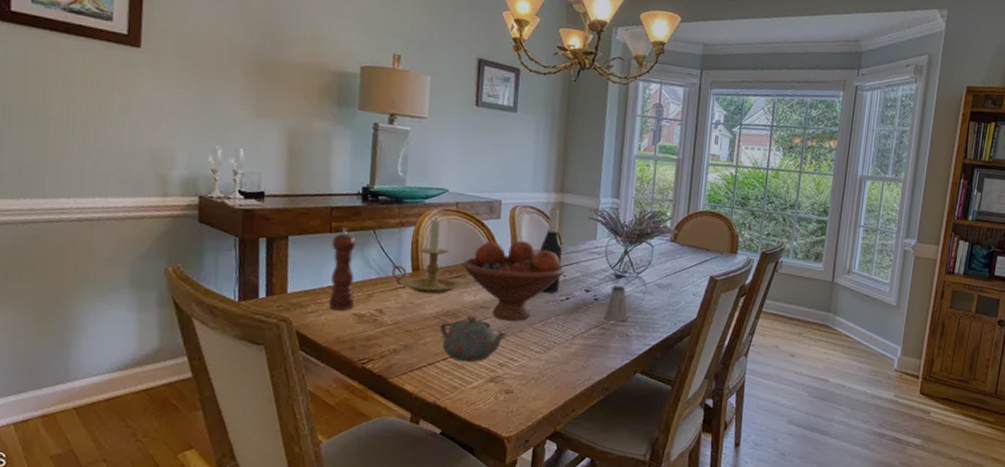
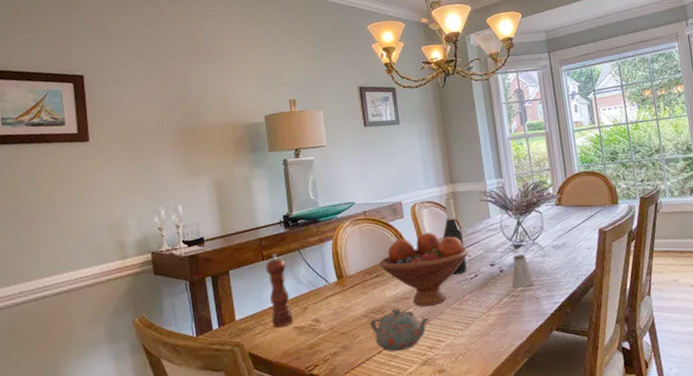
candle holder: present [391,216,464,295] -> none [319,227,384,298]

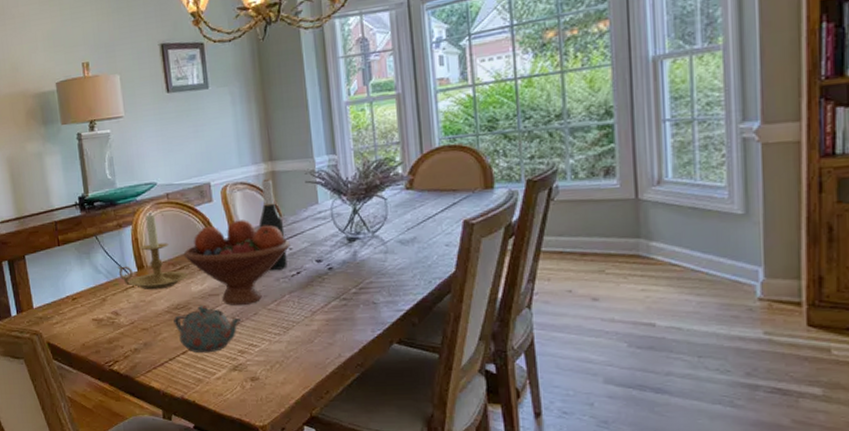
pepper mill: present [265,253,293,328] -> none [61,239,91,318]
candle holder: none [319,227,384,298] -> present [118,212,189,290]
saltshaker: present [512,254,534,288] -> none [343,250,371,290]

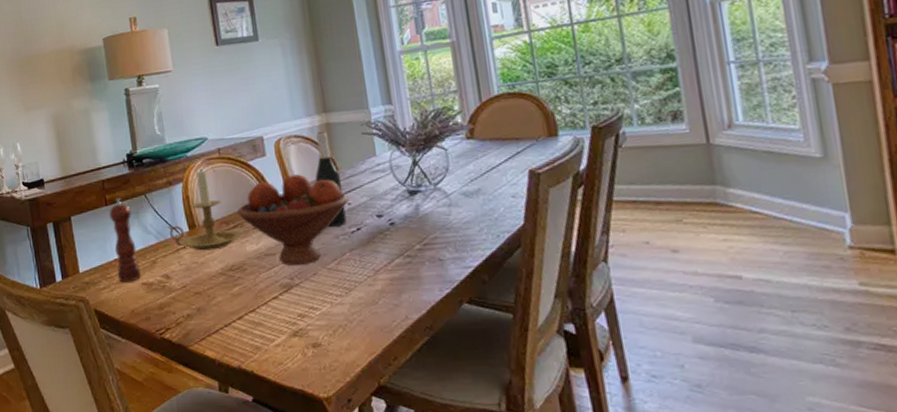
pepper mill: none [61,239,91,318] -> present [109,198,141,283]
teapot: present [173,305,242,354] -> none [228,266,301,318]

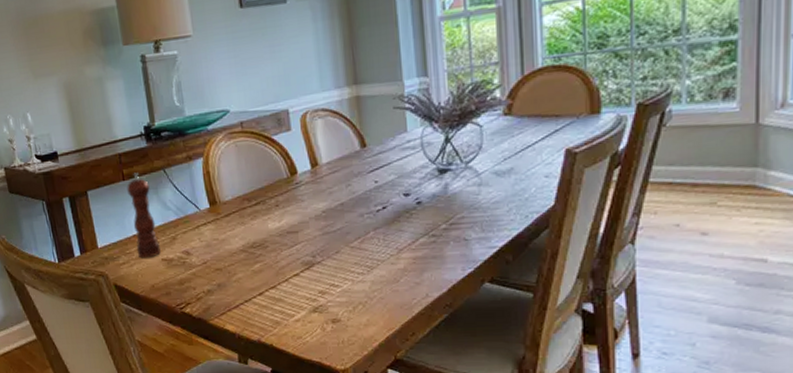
candle holder: present [168,168,243,251] -> none [188,142,266,228]
fruit bowl: present [237,174,349,266] -> none [259,150,376,243]
wine bottle: present [314,130,347,227] -> none [341,104,373,205]

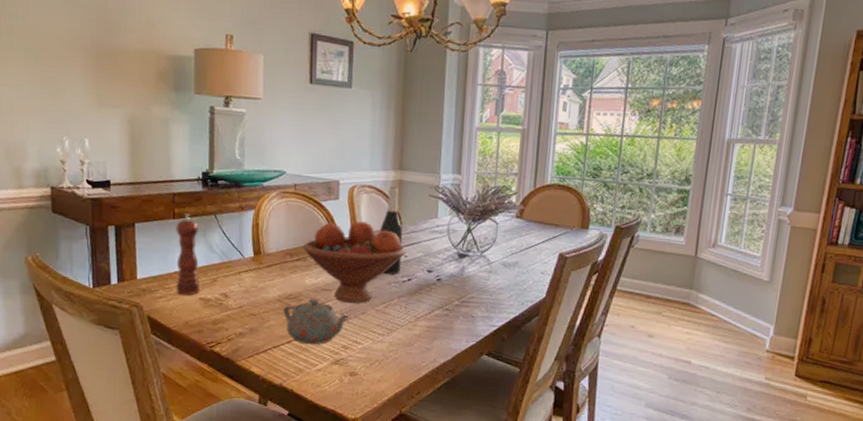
teapot: none [249,243,323,295] -> present [283,299,350,345]
fruit bowl: none [259,150,376,243] -> present [302,221,406,303]
wine bottle: none [341,104,373,205] -> present [379,186,403,275]

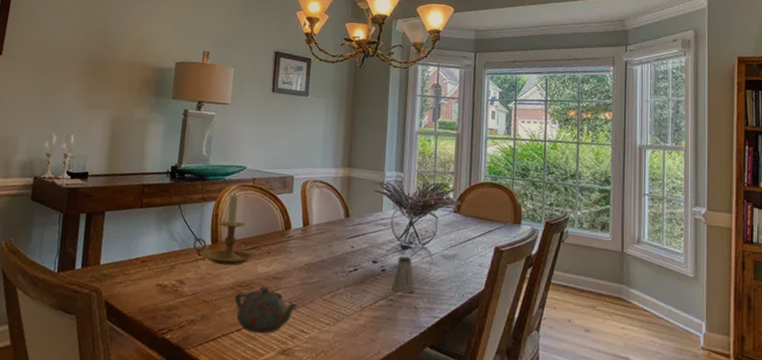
pepper mill: present [176,213,200,295] -> none [135,203,163,281]
candle holder: none [234,199,305,278] -> present [192,192,258,266]
fruit bowl: present [302,221,406,303] -> none [257,213,353,292]
wine bottle: present [379,186,403,275] -> none [328,181,351,264]
saltshaker: none [447,265,473,303] -> present [391,257,415,293]

